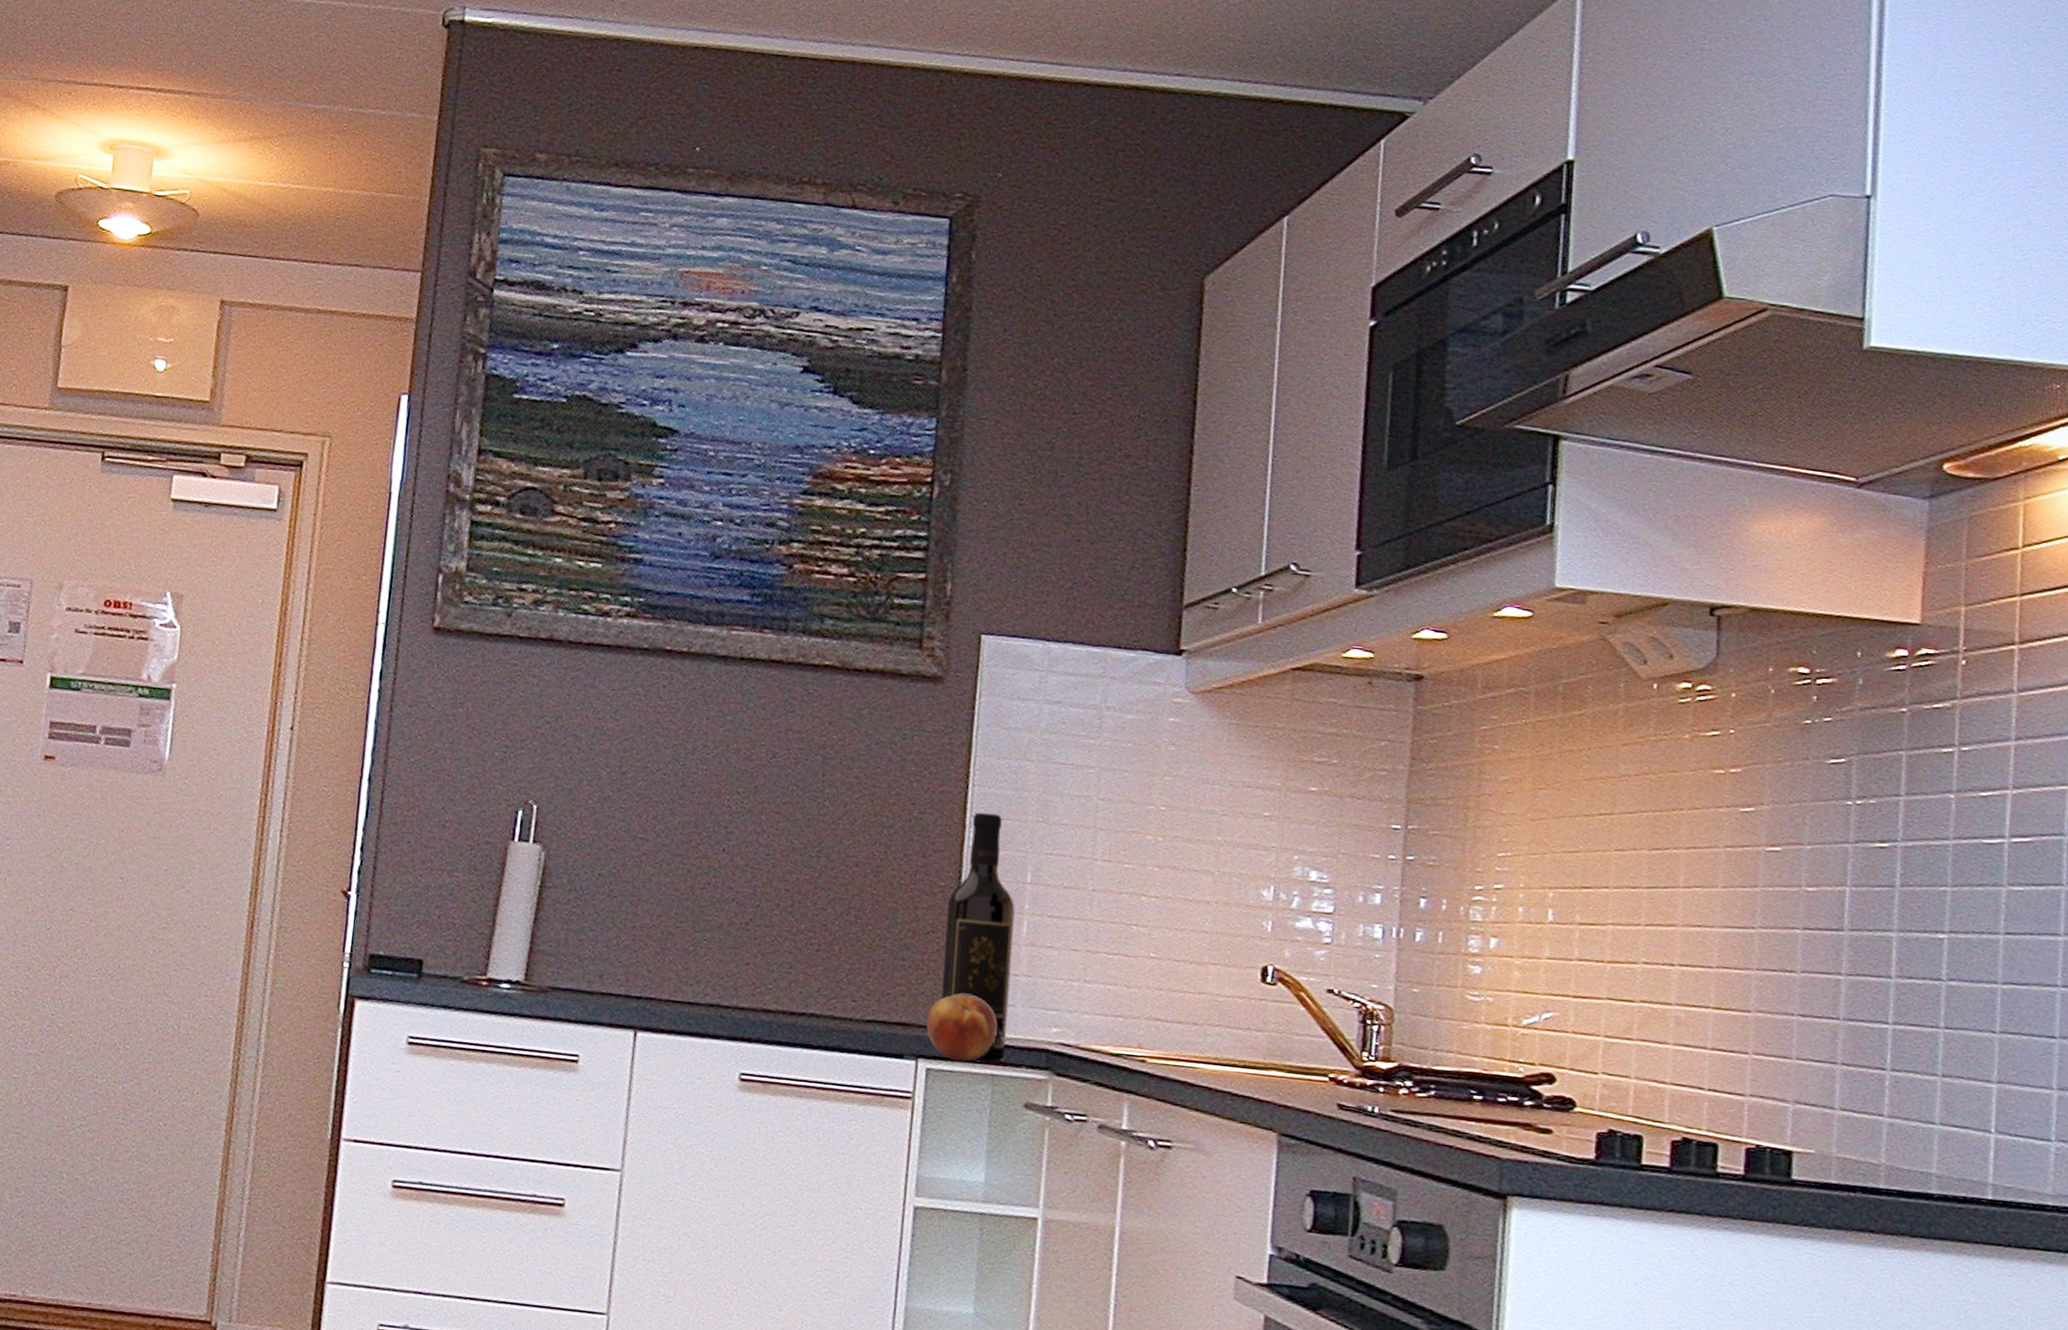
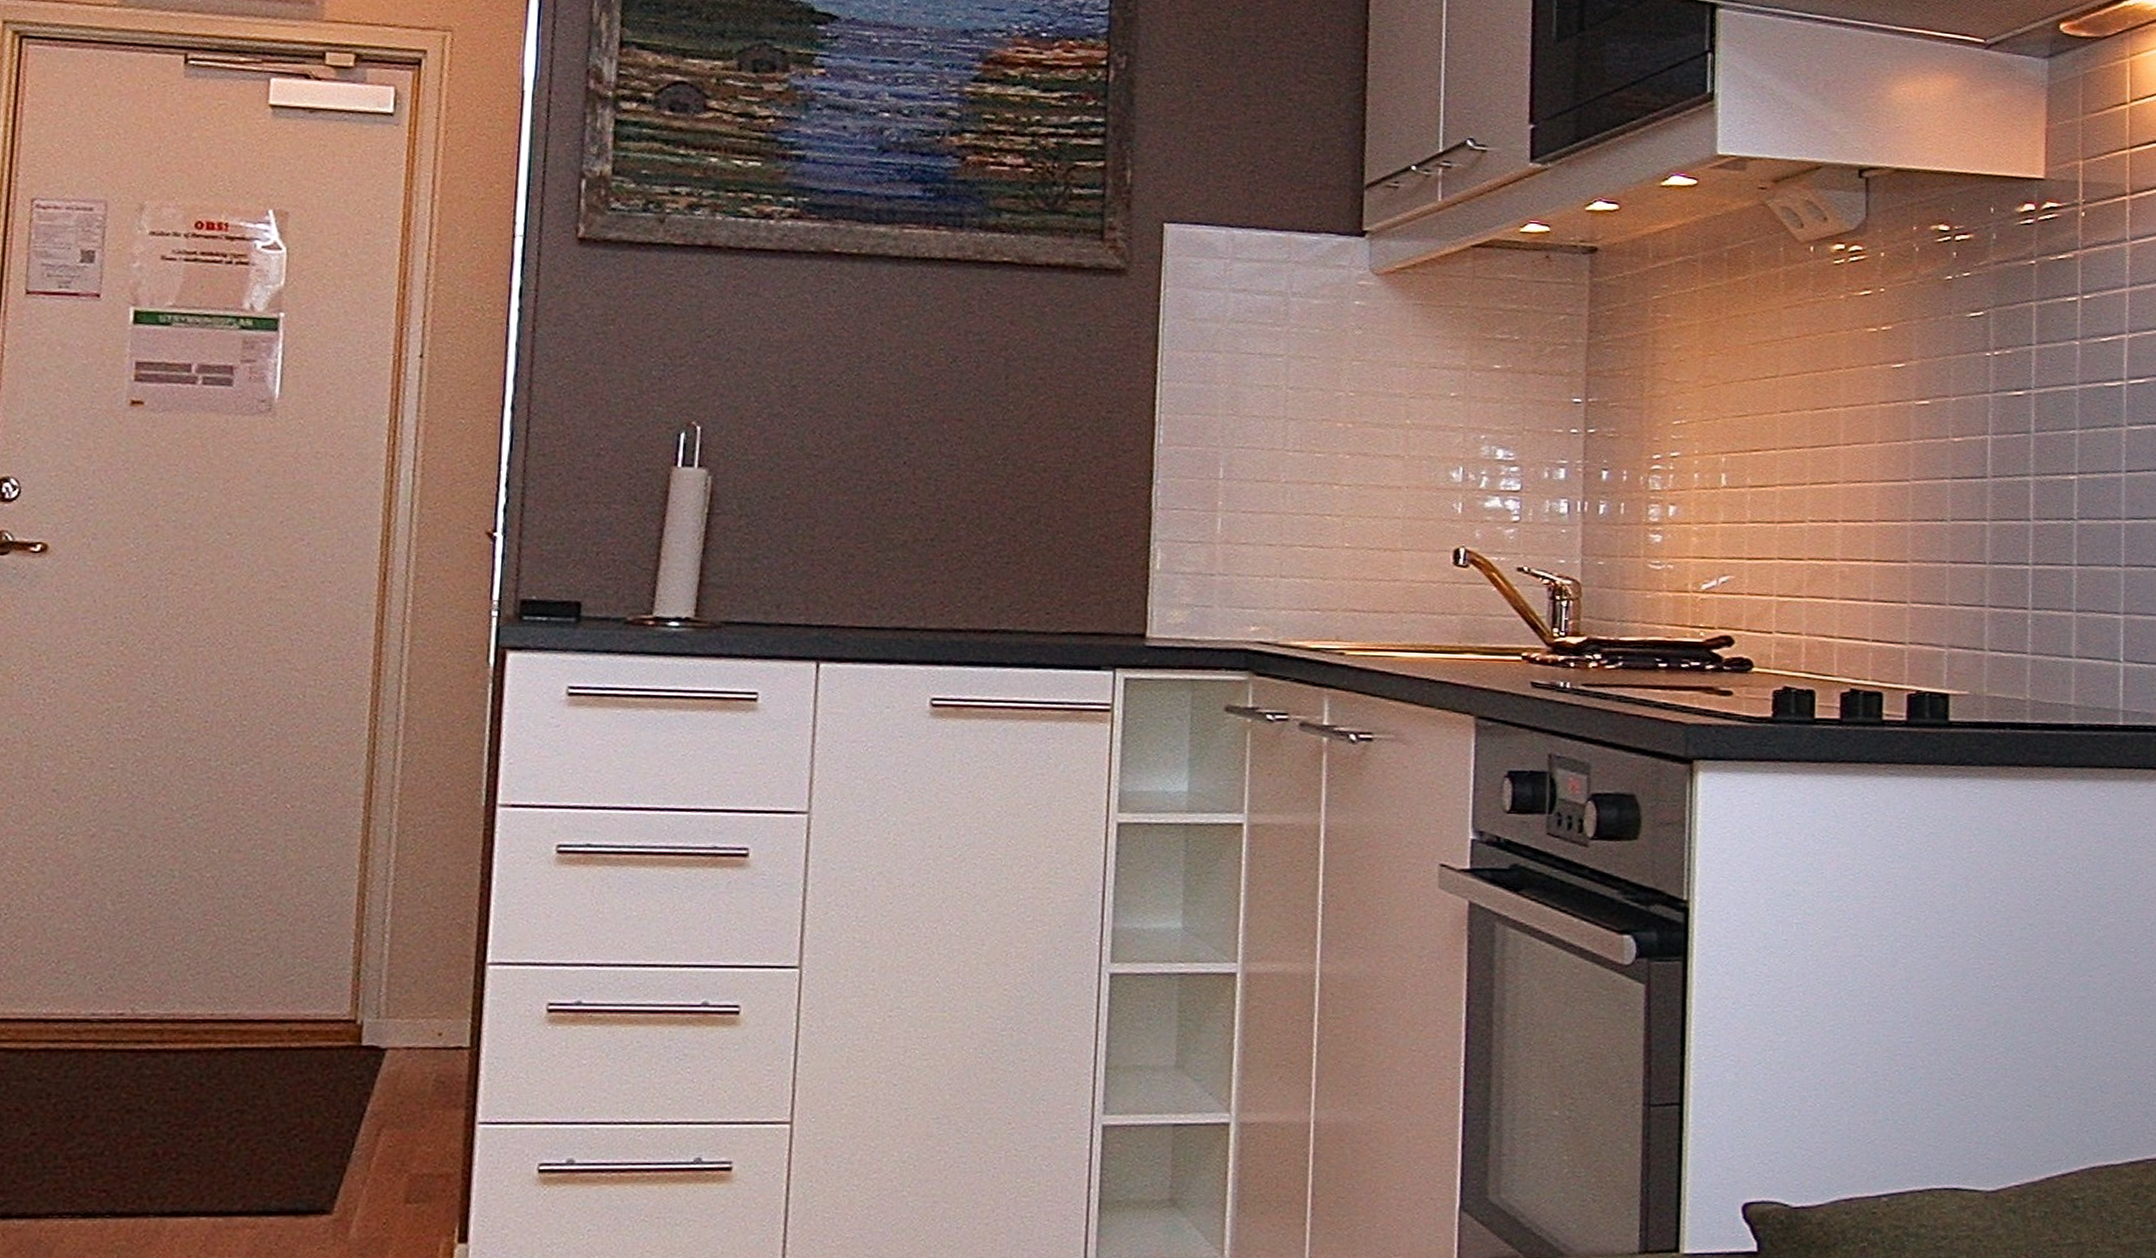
fruit: present [926,994,997,1062] -> none [1122,598,1195,669]
wine bottle: present [940,812,1015,1062] -> none [1137,408,1209,666]

